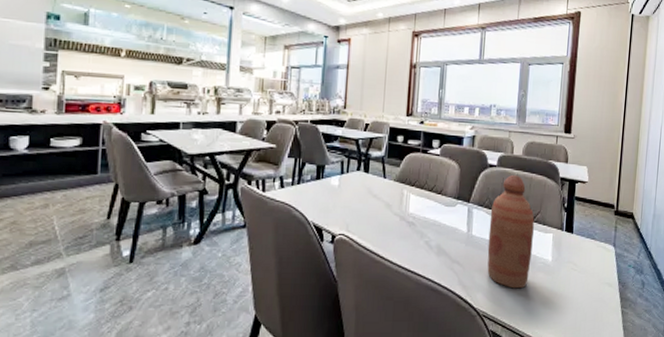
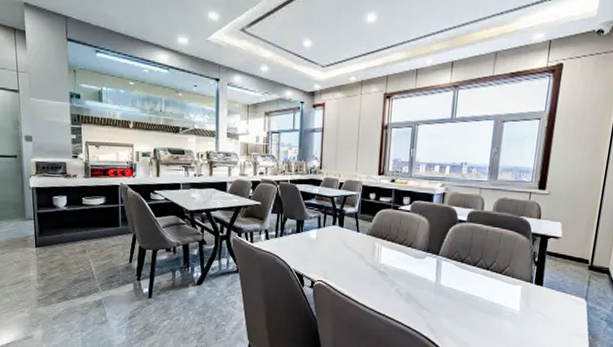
bottle: present [487,174,535,289] -> none [454,229,503,335]

